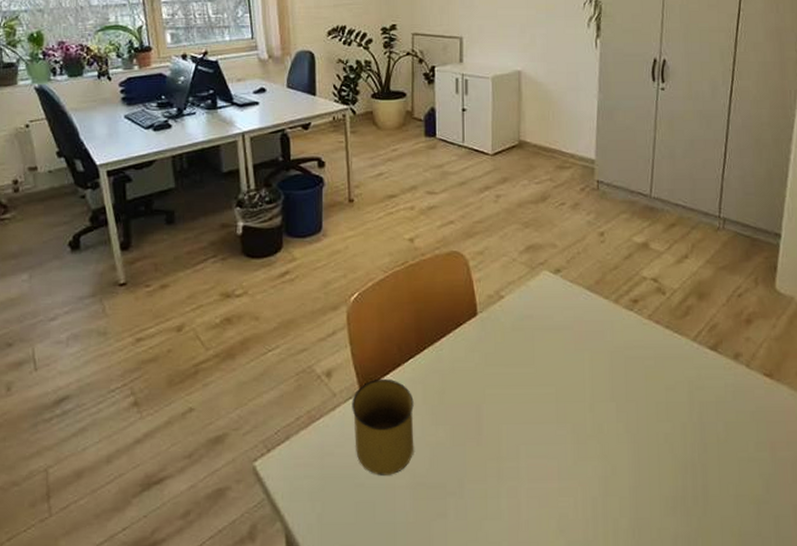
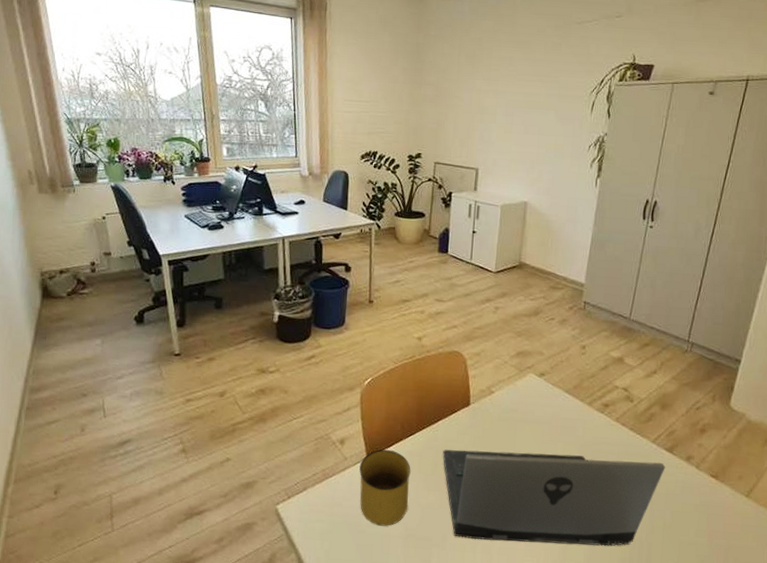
laptop computer: none [450,364,712,482] -> present [442,449,666,547]

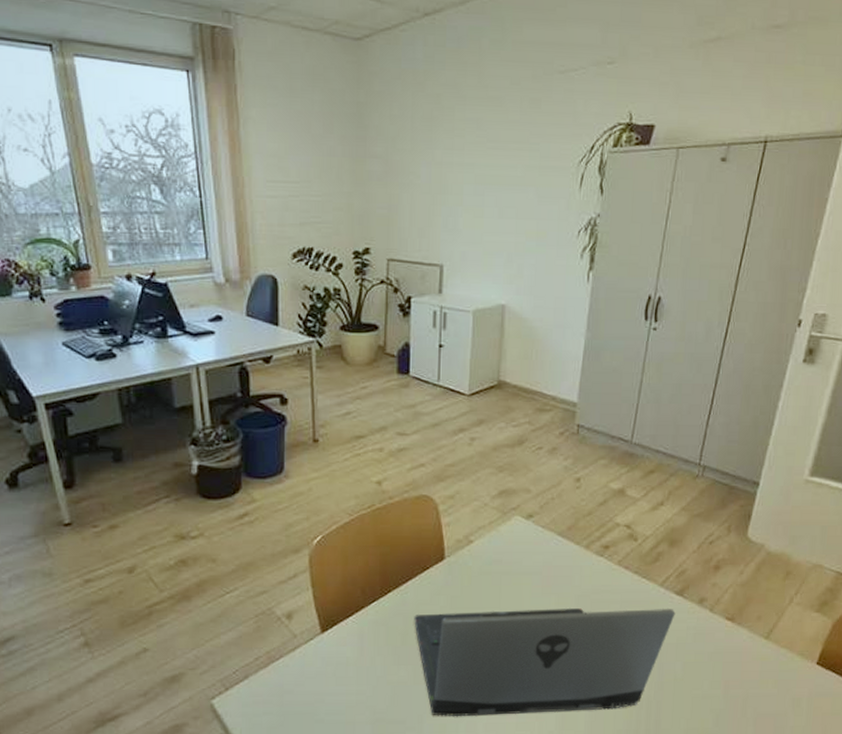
mug: present [359,449,411,526] -> none [313,620,376,712]

